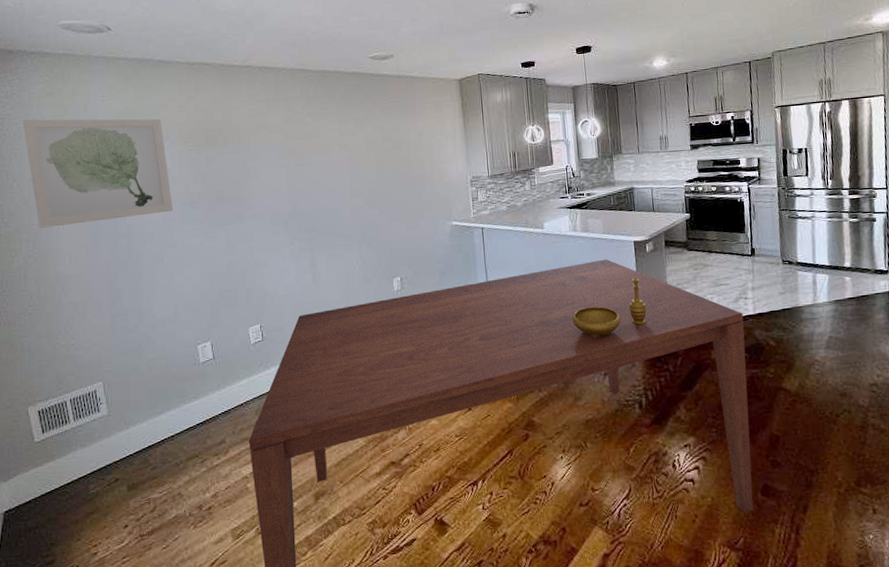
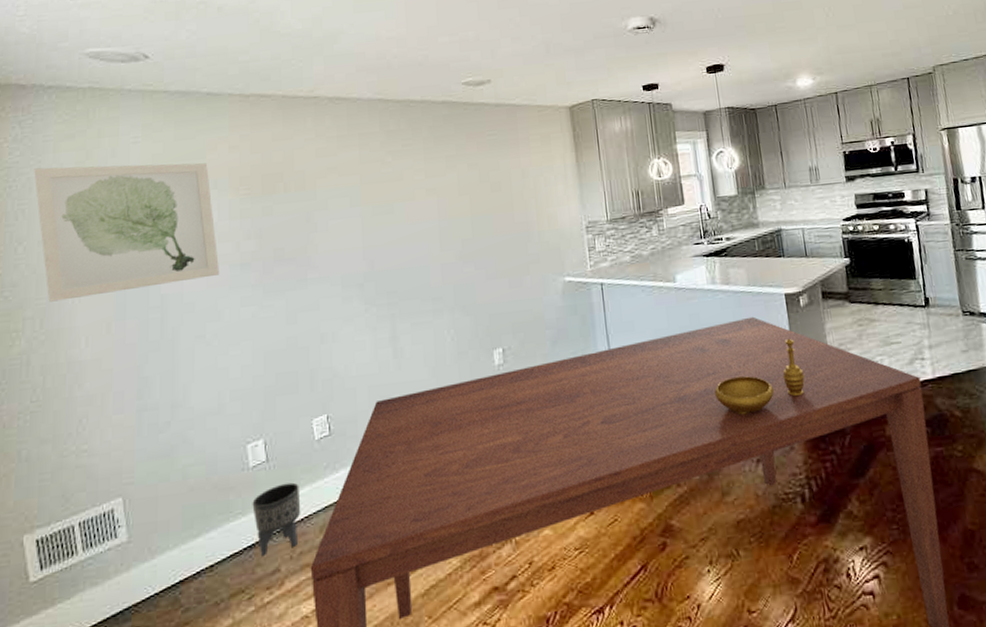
planter: none [203,375,241,431] -> present [252,482,301,557]

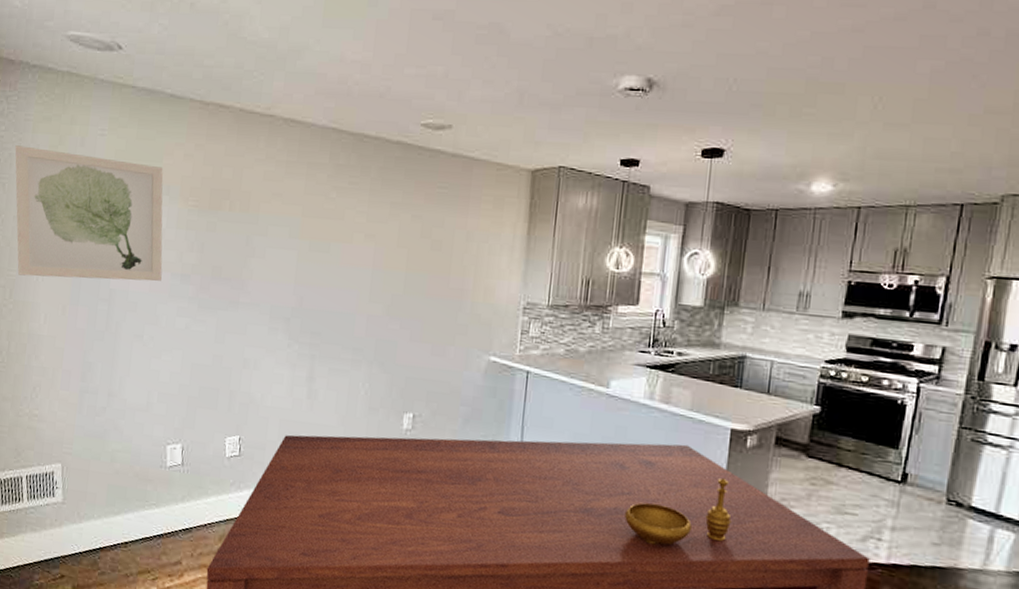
planter: present [252,482,301,557] -> none [165,488,207,548]

